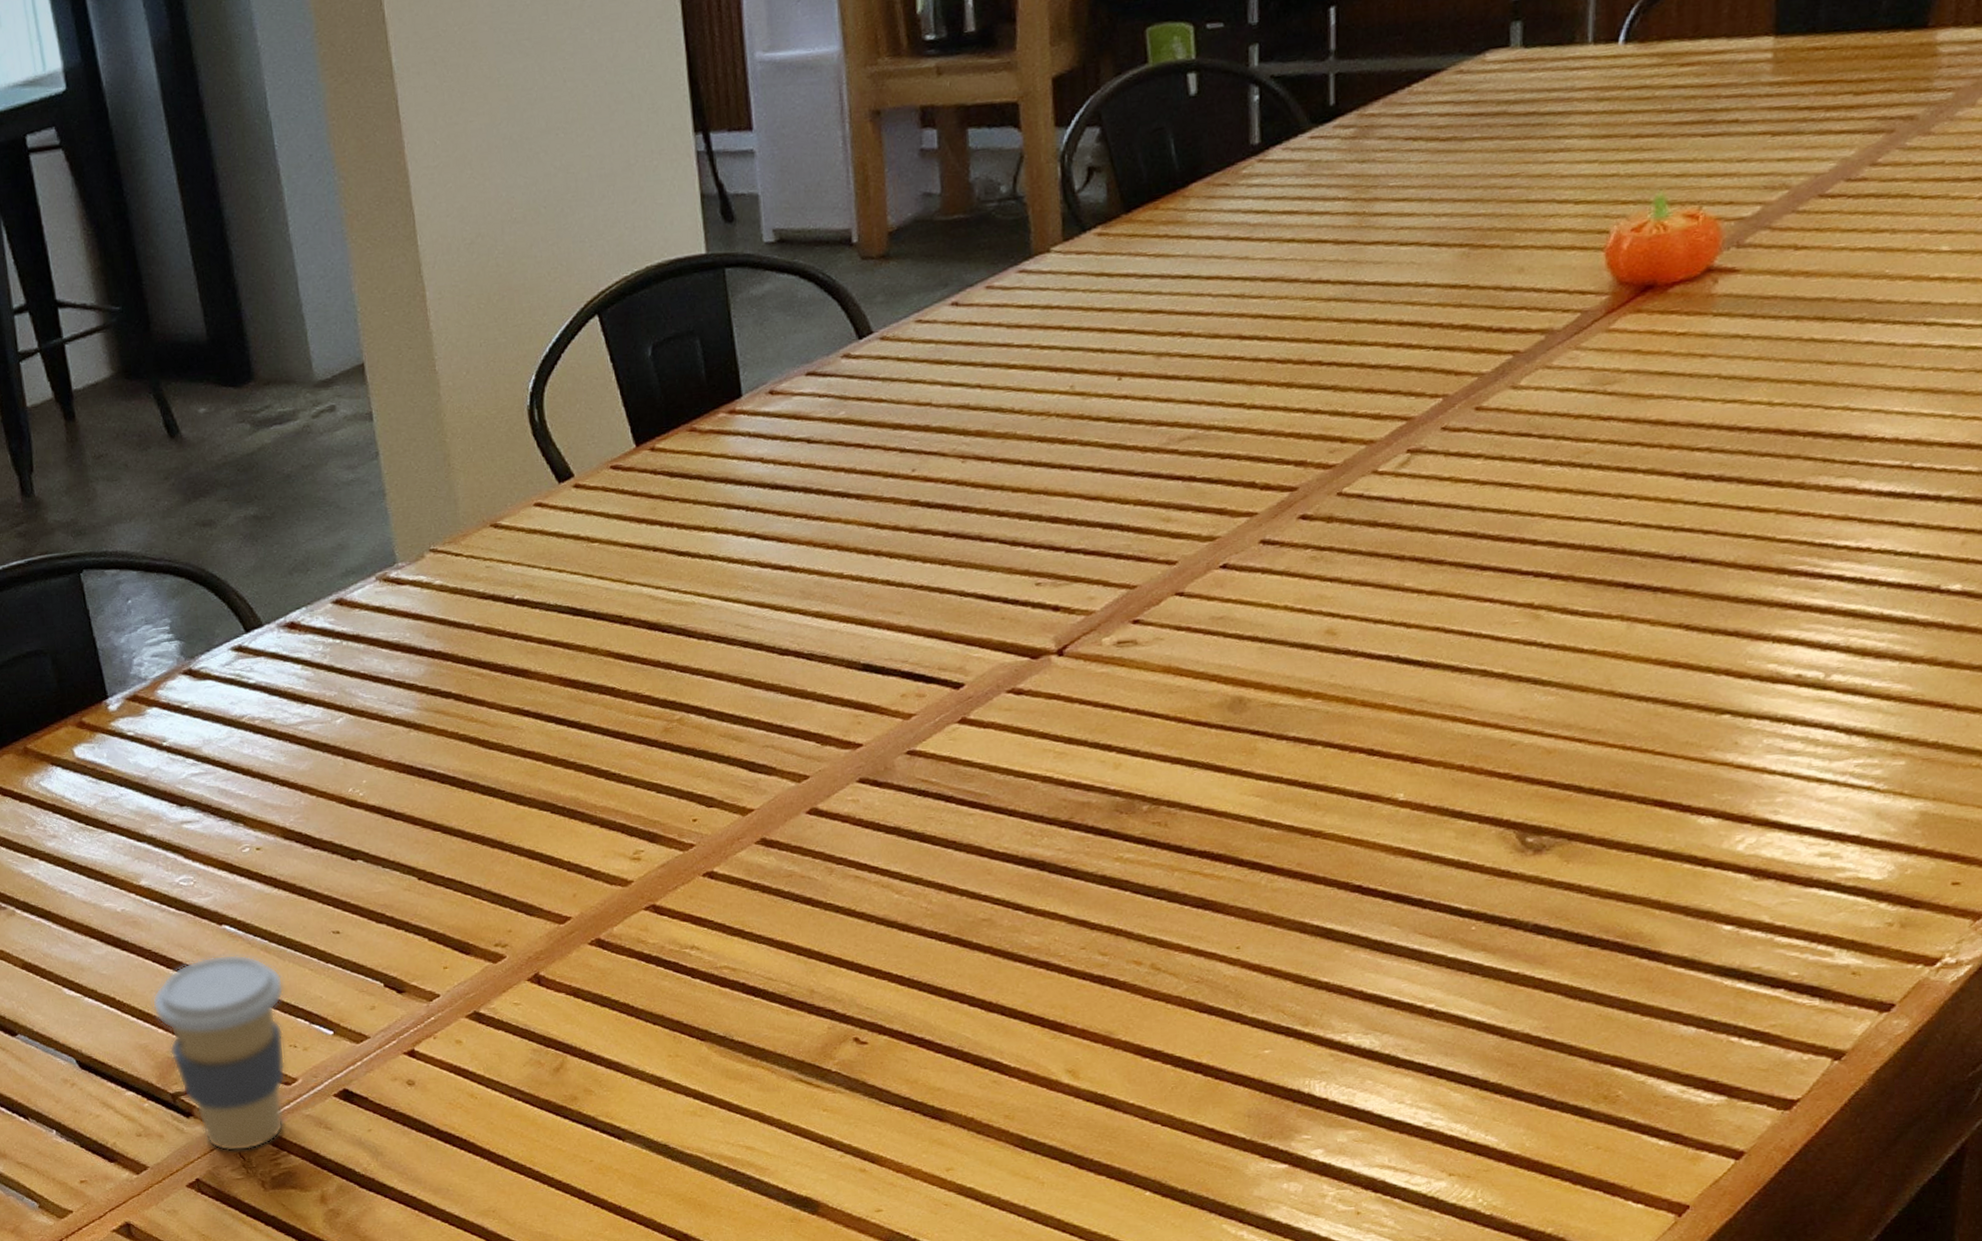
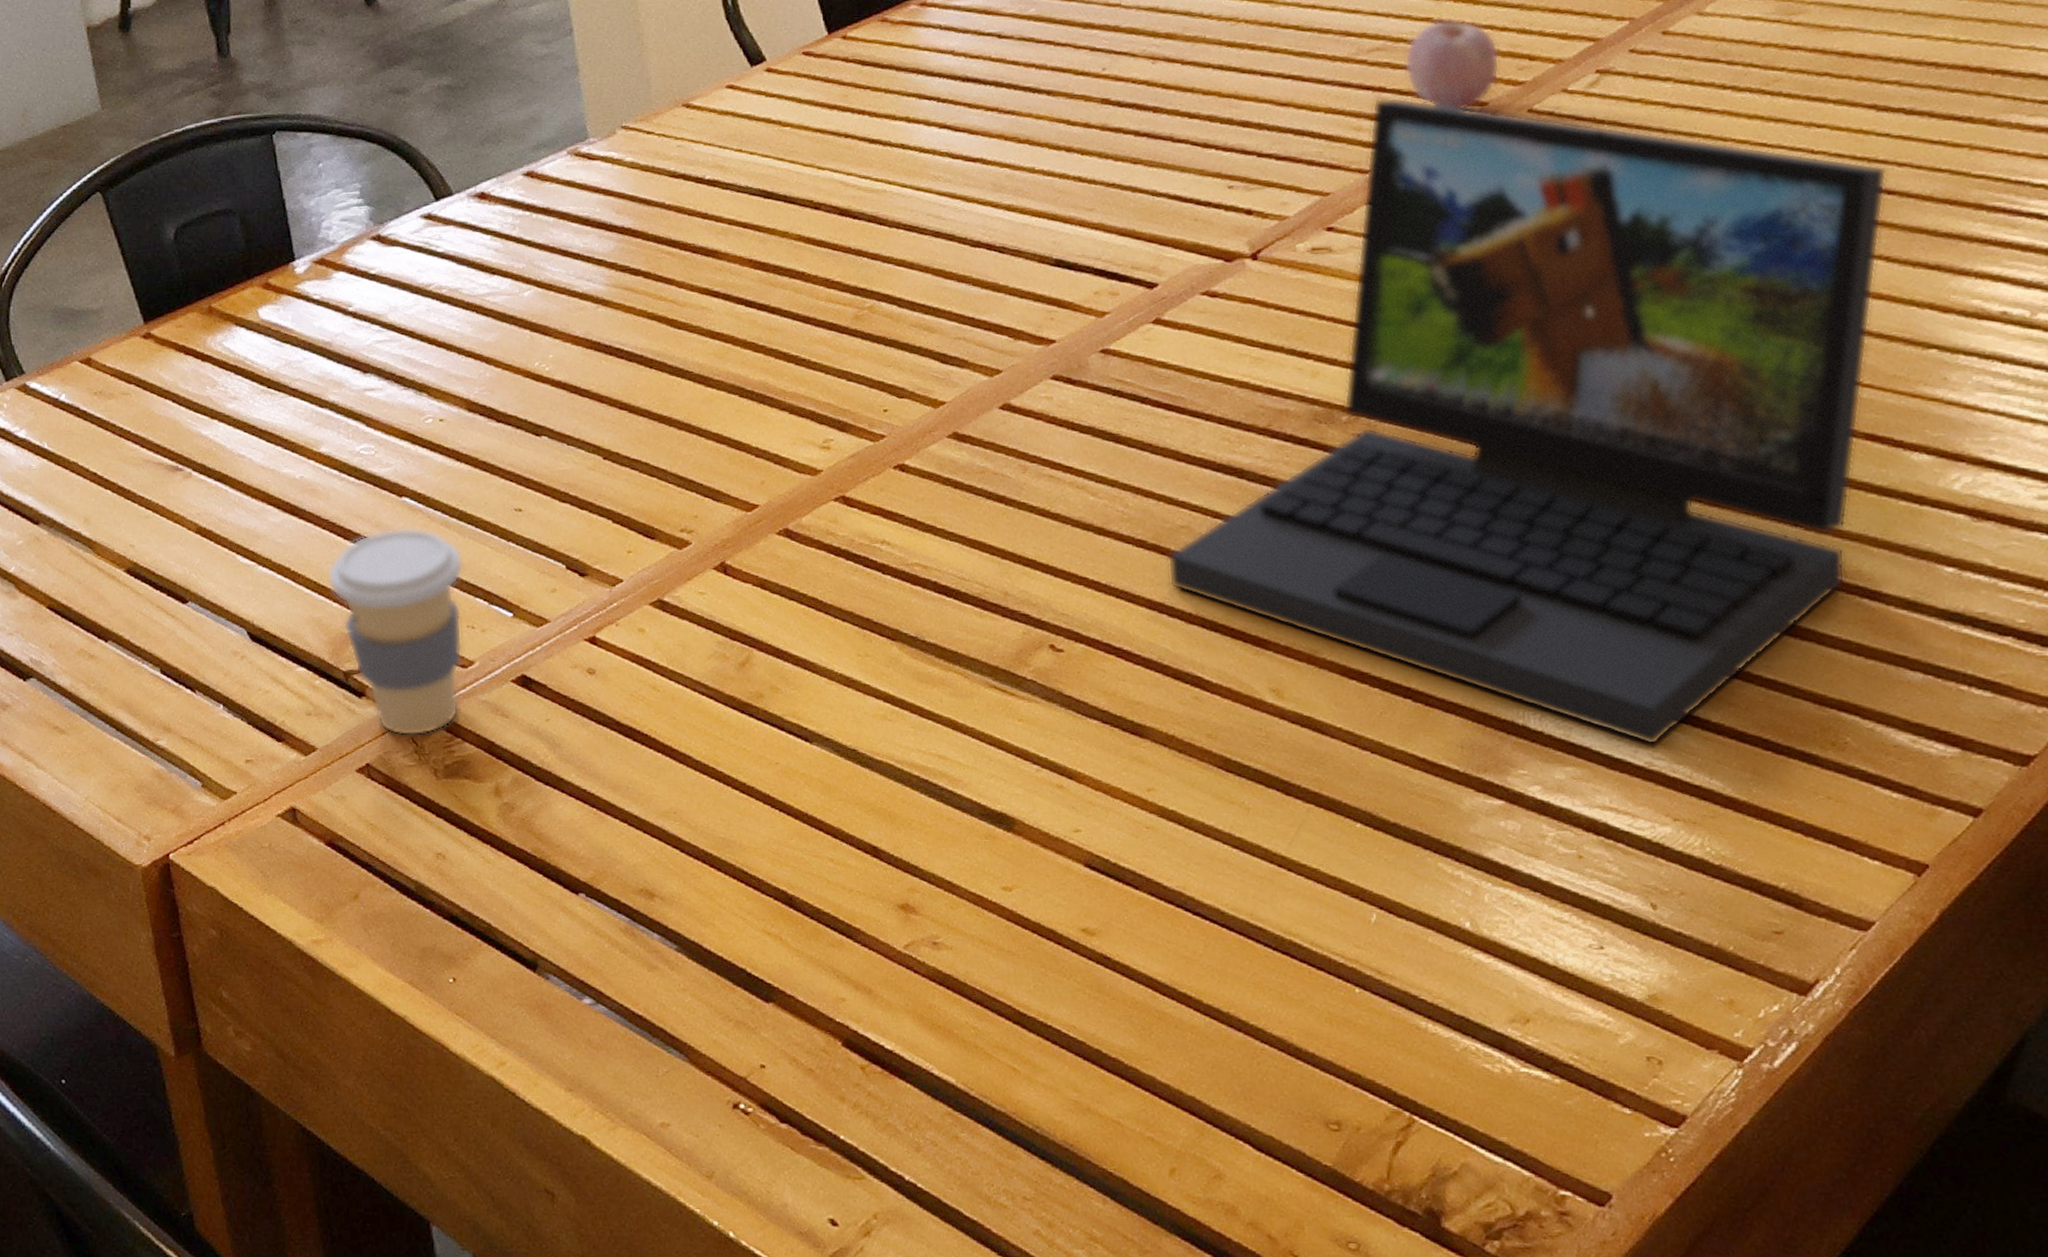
laptop: none [969,486,1692,1107] -> present [1167,97,1887,746]
fruit: none [1215,403,1311,496] -> present [1404,19,1500,109]

